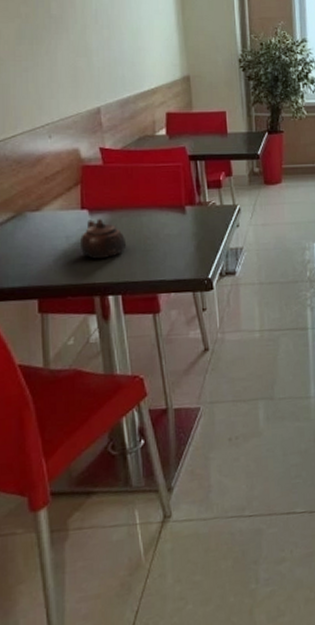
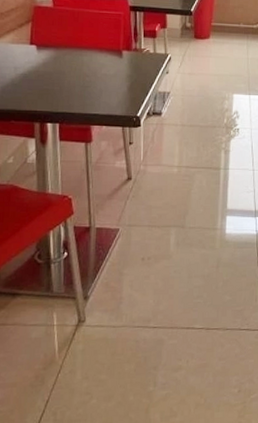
teapot: present [80,219,127,259] -> none [26,54,68,90]

